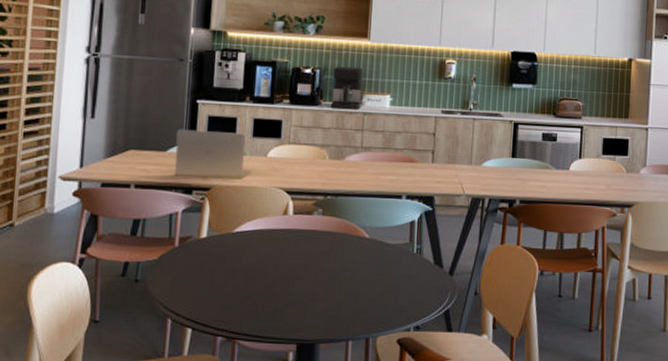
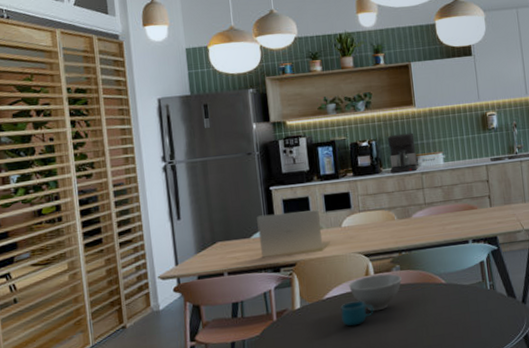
cup: none [248,240,285,268] -> present [340,301,373,327]
bowl: none [263,215,323,256] -> present [349,273,402,312]

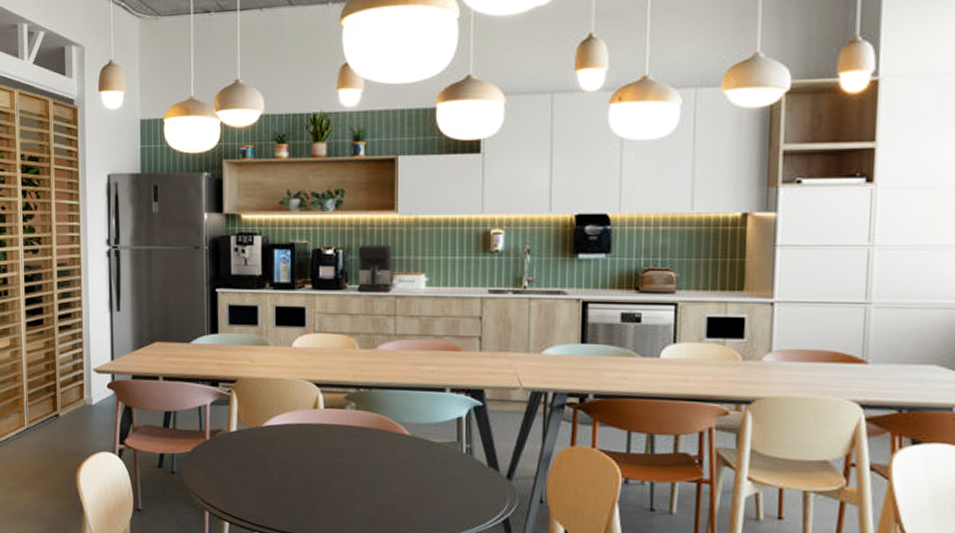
laptop: present [257,210,330,259] -> none [199,319,277,372]
cup: present [340,301,373,327] -> none [280,435,318,464]
bowl: present [349,273,402,312] -> none [293,409,357,453]

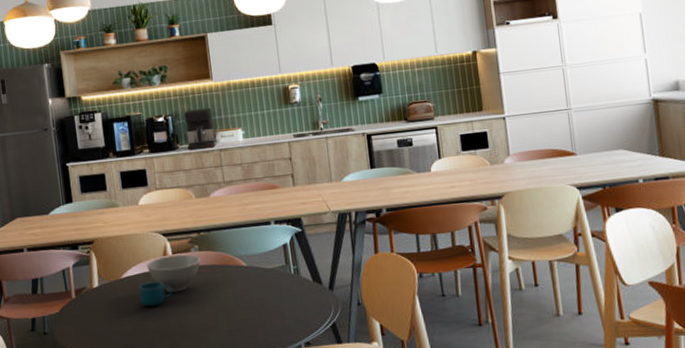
cup: none [280,435,318,464] -> present [138,281,172,307]
bowl: none [293,409,357,453] -> present [147,254,201,293]

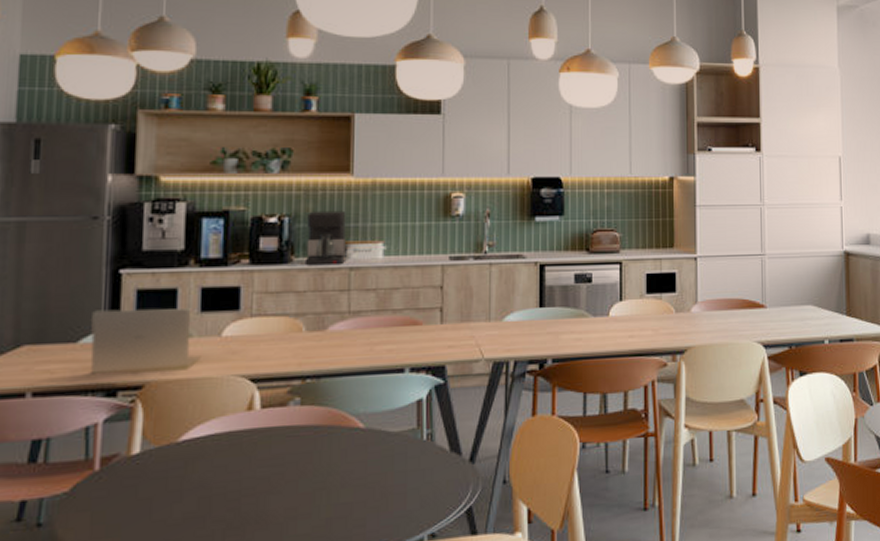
laptop: none [54,187,127,236] -> present [90,308,201,375]
cup: present [138,281,172,307] -> none [200,447,252,485]
bowl: present [147,254,201,293] -> none [220,409,302,464]

